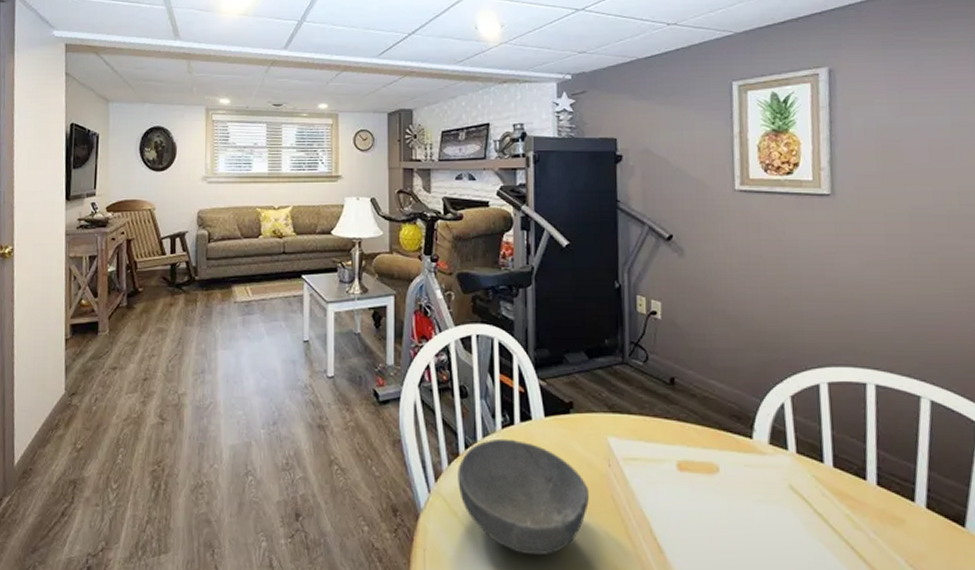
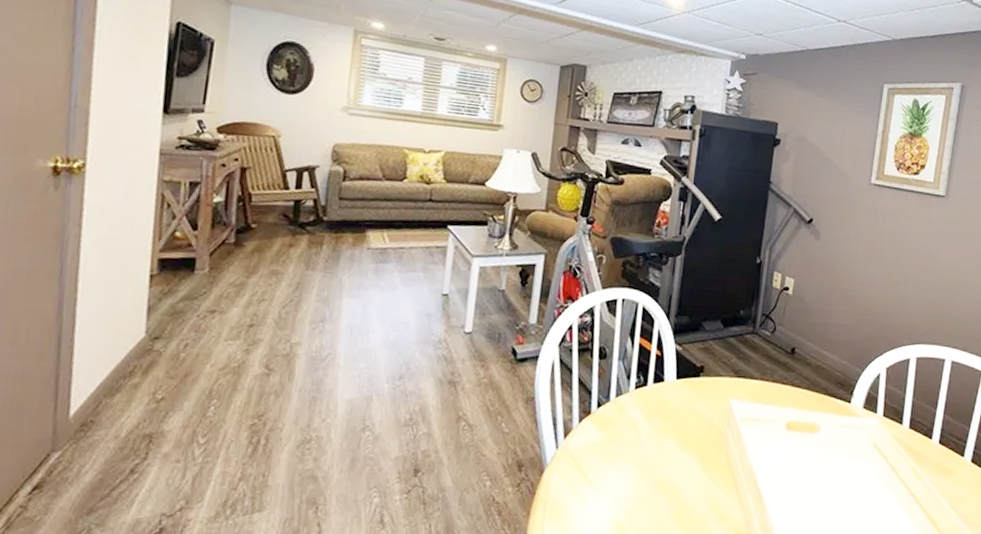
bowl: present [458,438,590,556] -> none [586,398,707,506]

